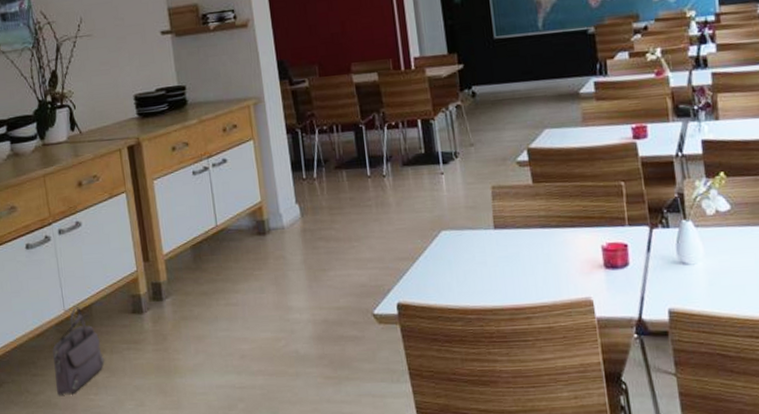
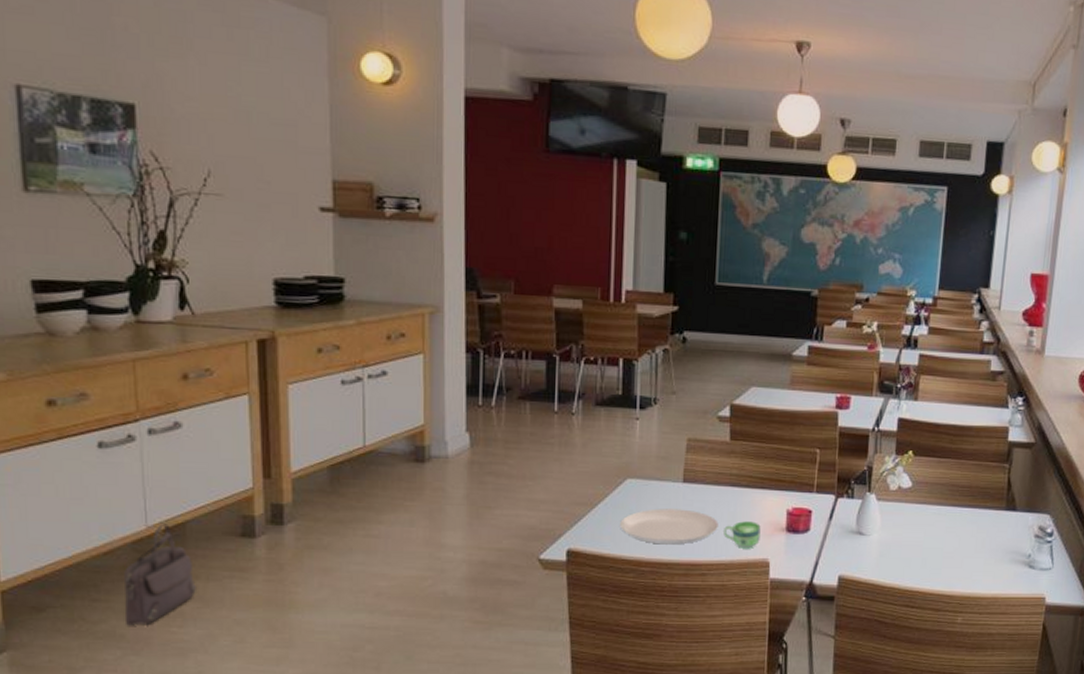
plate: none [441,255,536,291] -> present [620,508,719,545]
cup: none [541,261,580,289] -> present [724,521,761,549]

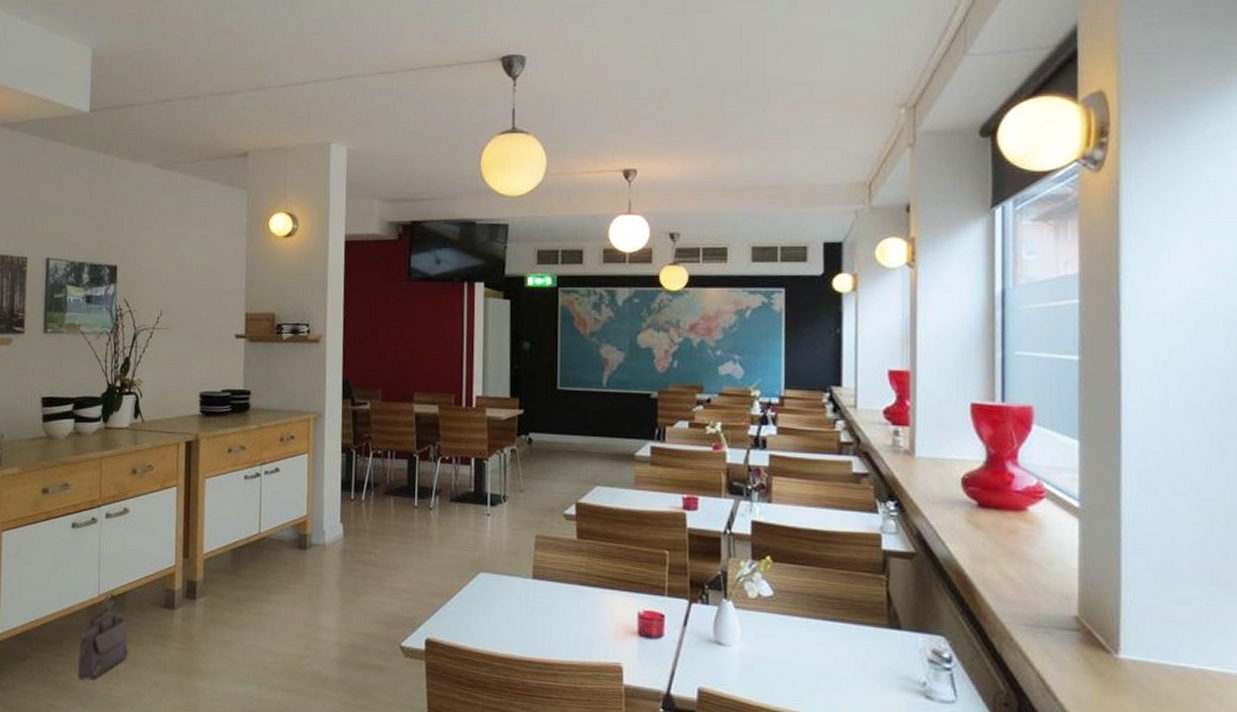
plate: present [620,508,719,545] -> none [474,603,569,642]
cup: present [724,521,761,549] -> none [574,622,612,651]

